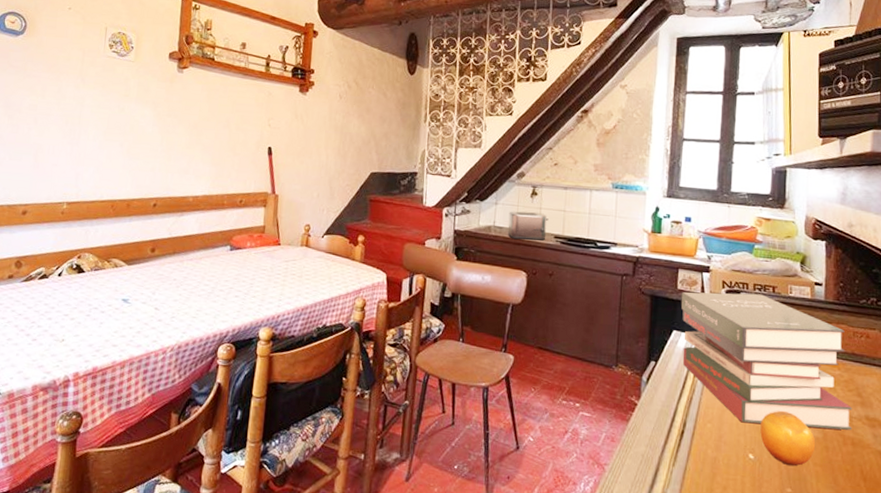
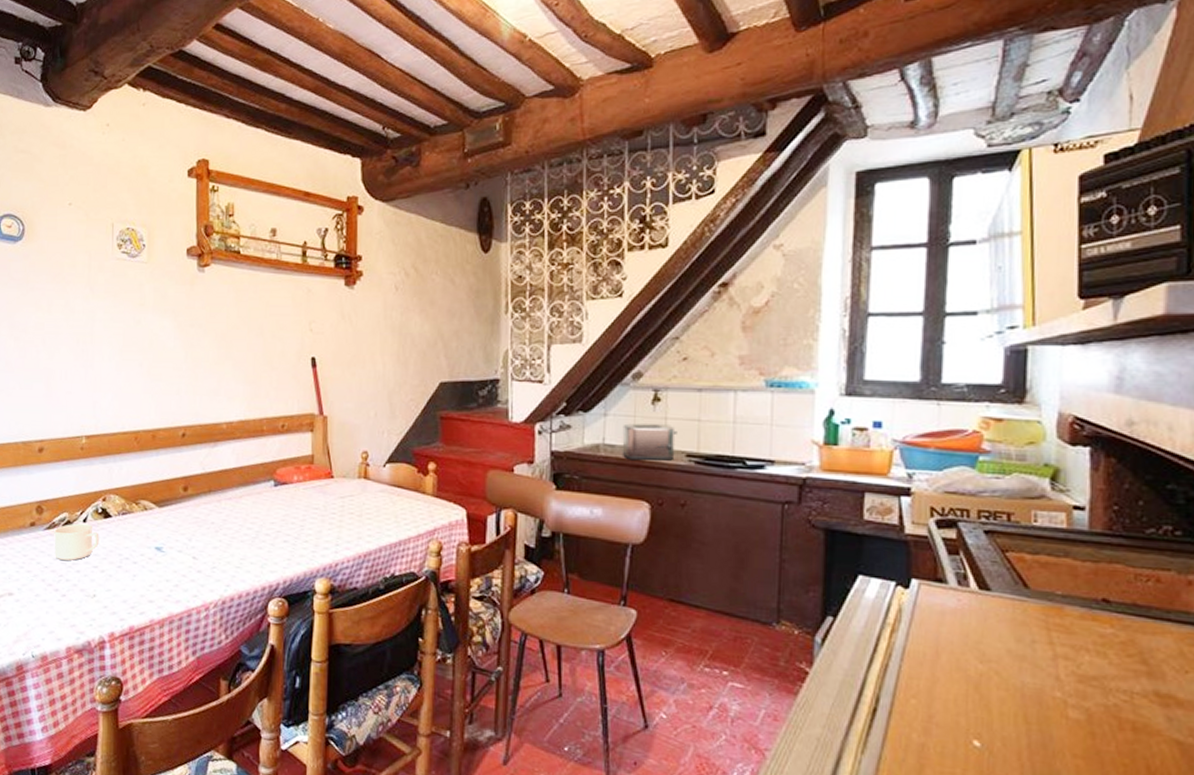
mug: none [29,277,72,310] -> present [54,523,99,561]
books: present [681,292,853,430] -> none [868,523,1133,711]
fruit: present [760,410,816,467] -> none [990,682,1076,758]

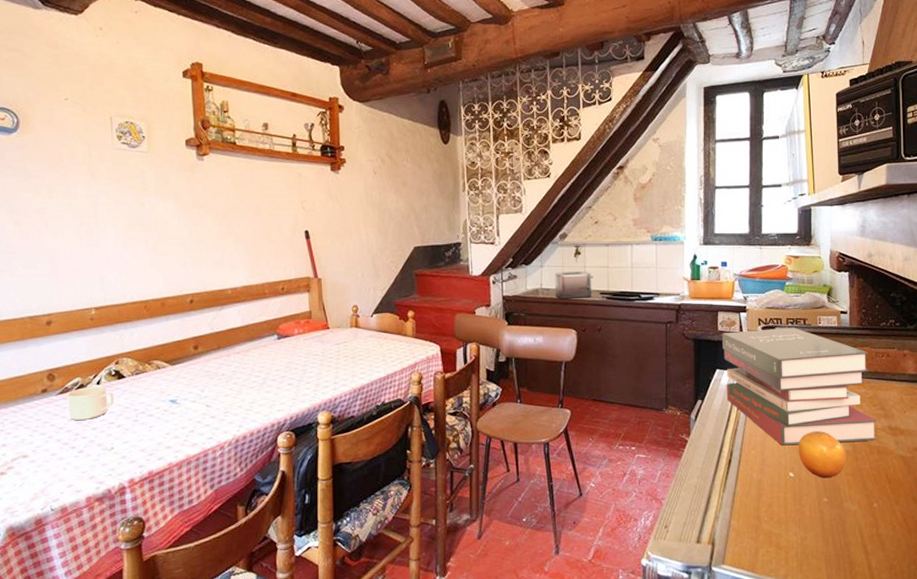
books: none [868,523,1133,711] -> present [721,327,878,446]
fruit: none [990,682,1076,758] -> present [798,430,847,479]

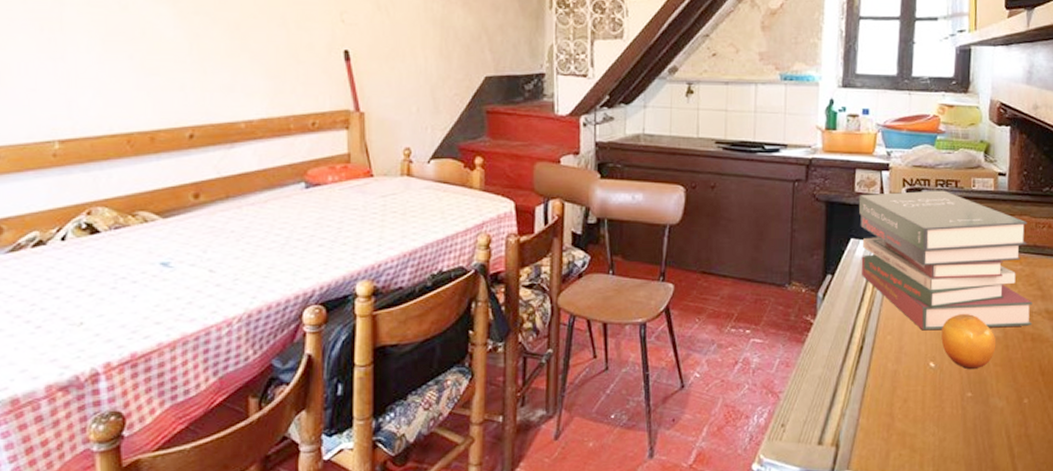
mug: present [67,385,114,421] -> none [20,242,85,287]
toaster: present [554,271,593,299] -> none [660,114,708,149]

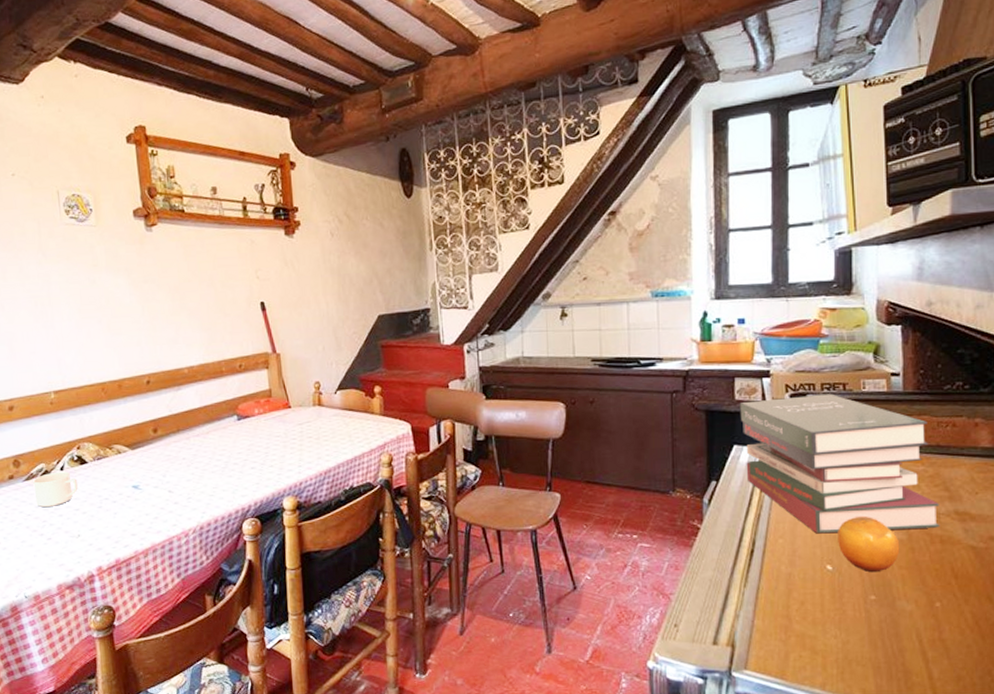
mug: none [20,242,85,287] -> present [33,471,78,508]

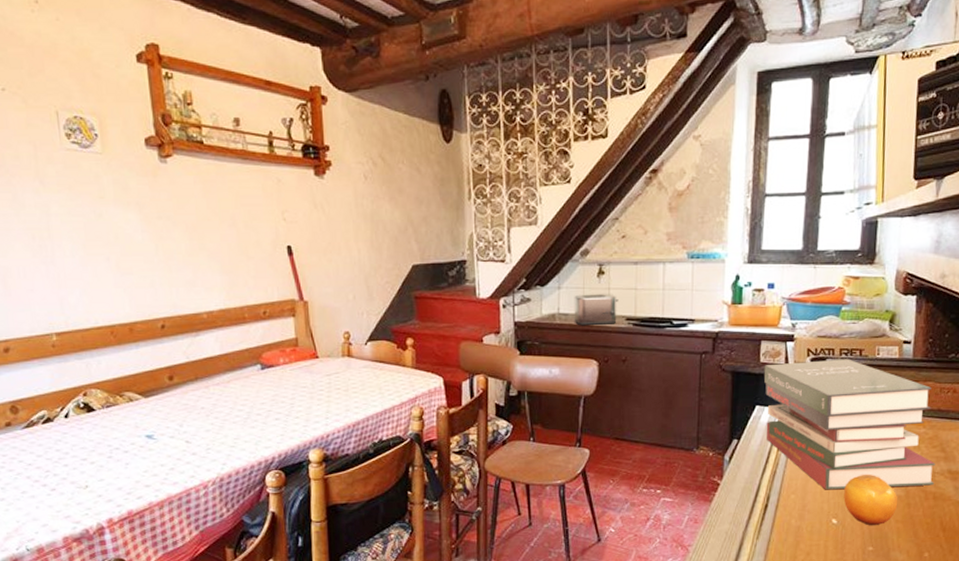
mug: present [33,471,78,508] -> none [34,419,85,457]
toaster: none [537,336,583,369] -> present [574,294,619,326]

